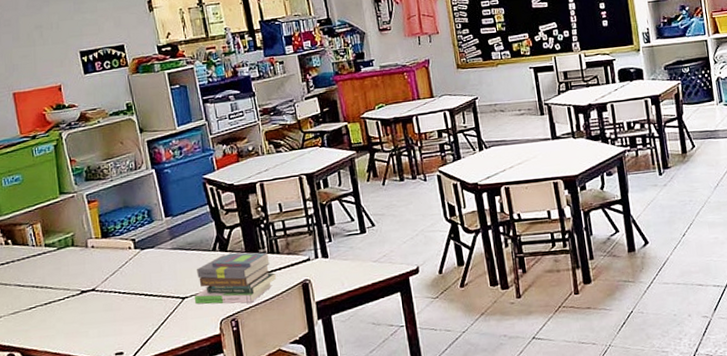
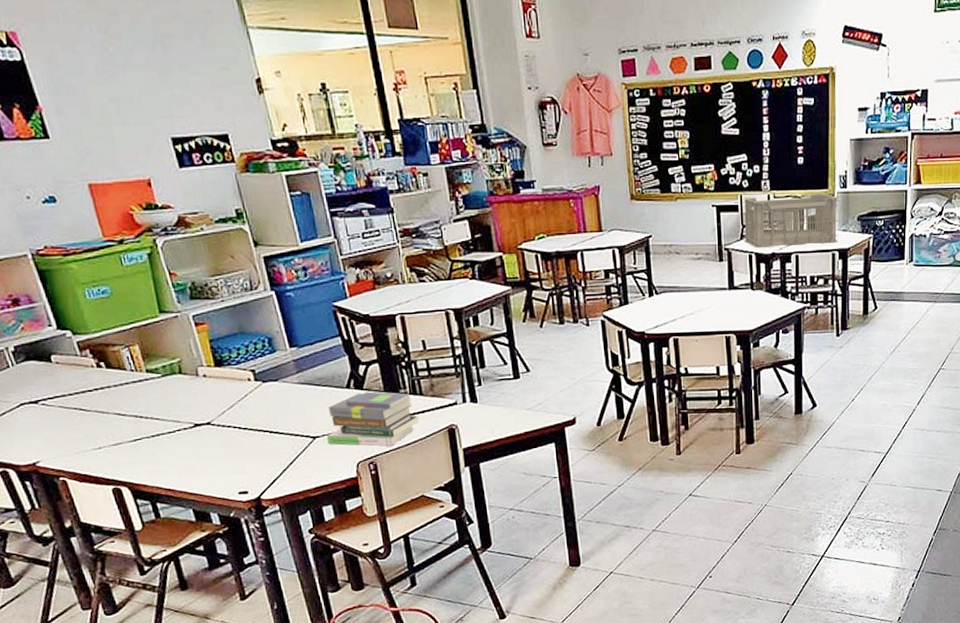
plastic crate: none [557,48,648,101] -> present [743,192,839,248]

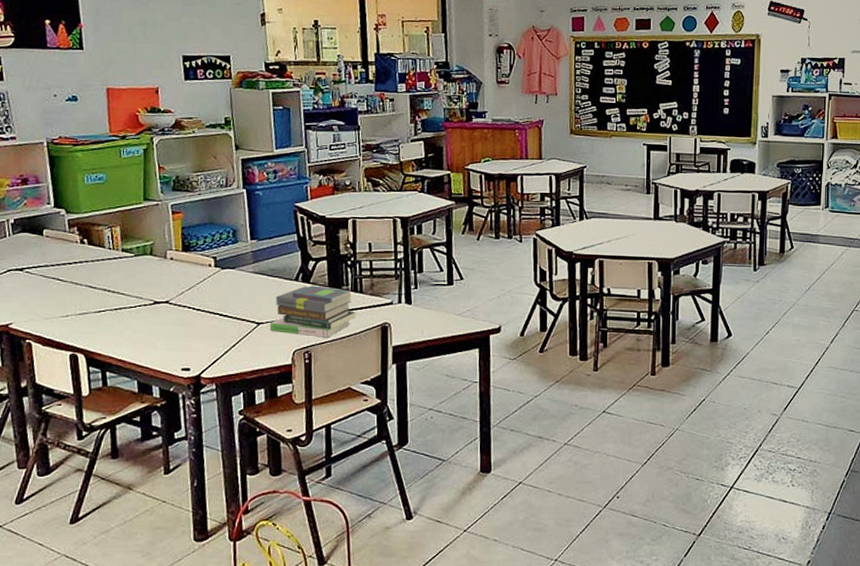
plastic crate: present [743,192,839,248] -> none [671,139,760,185]

